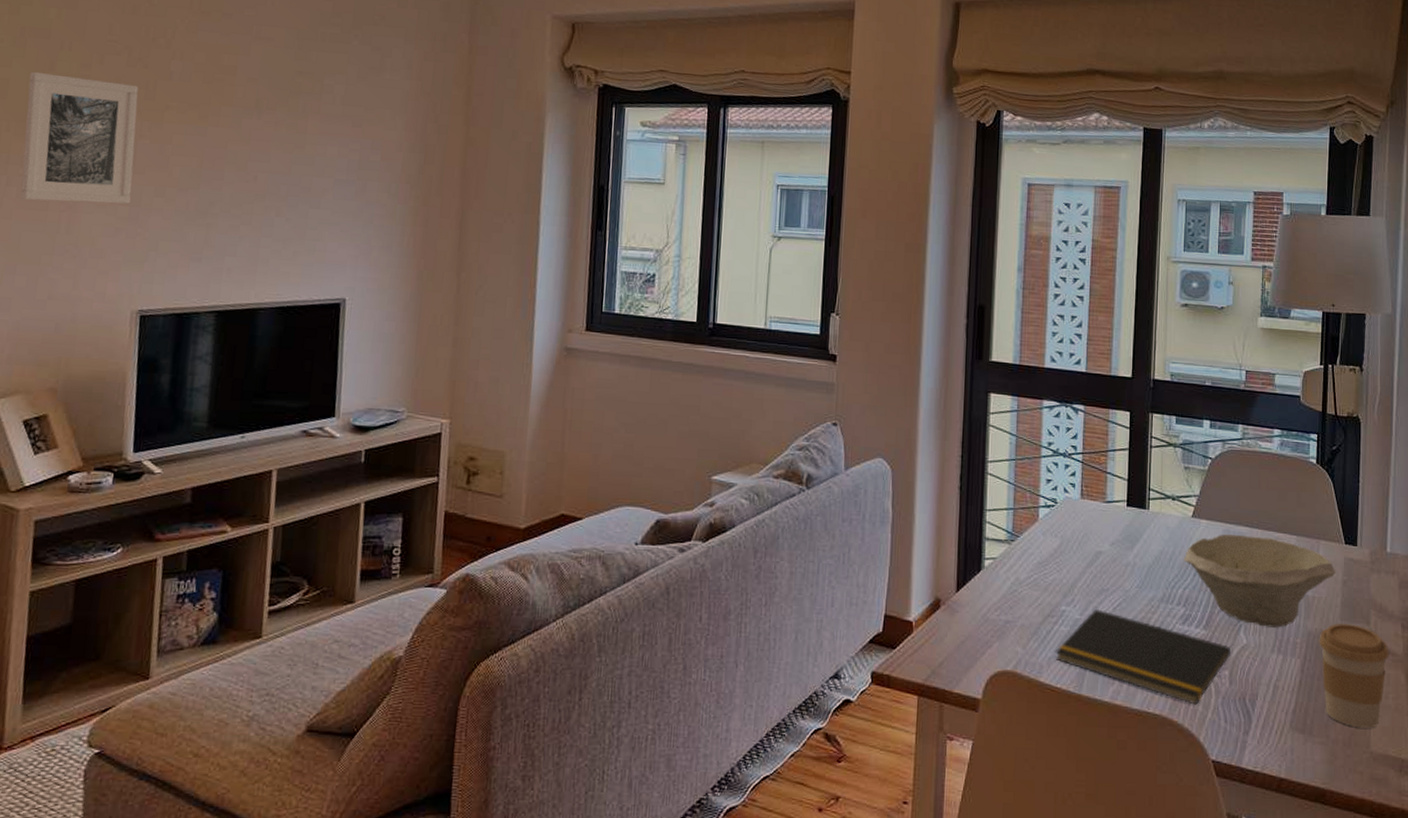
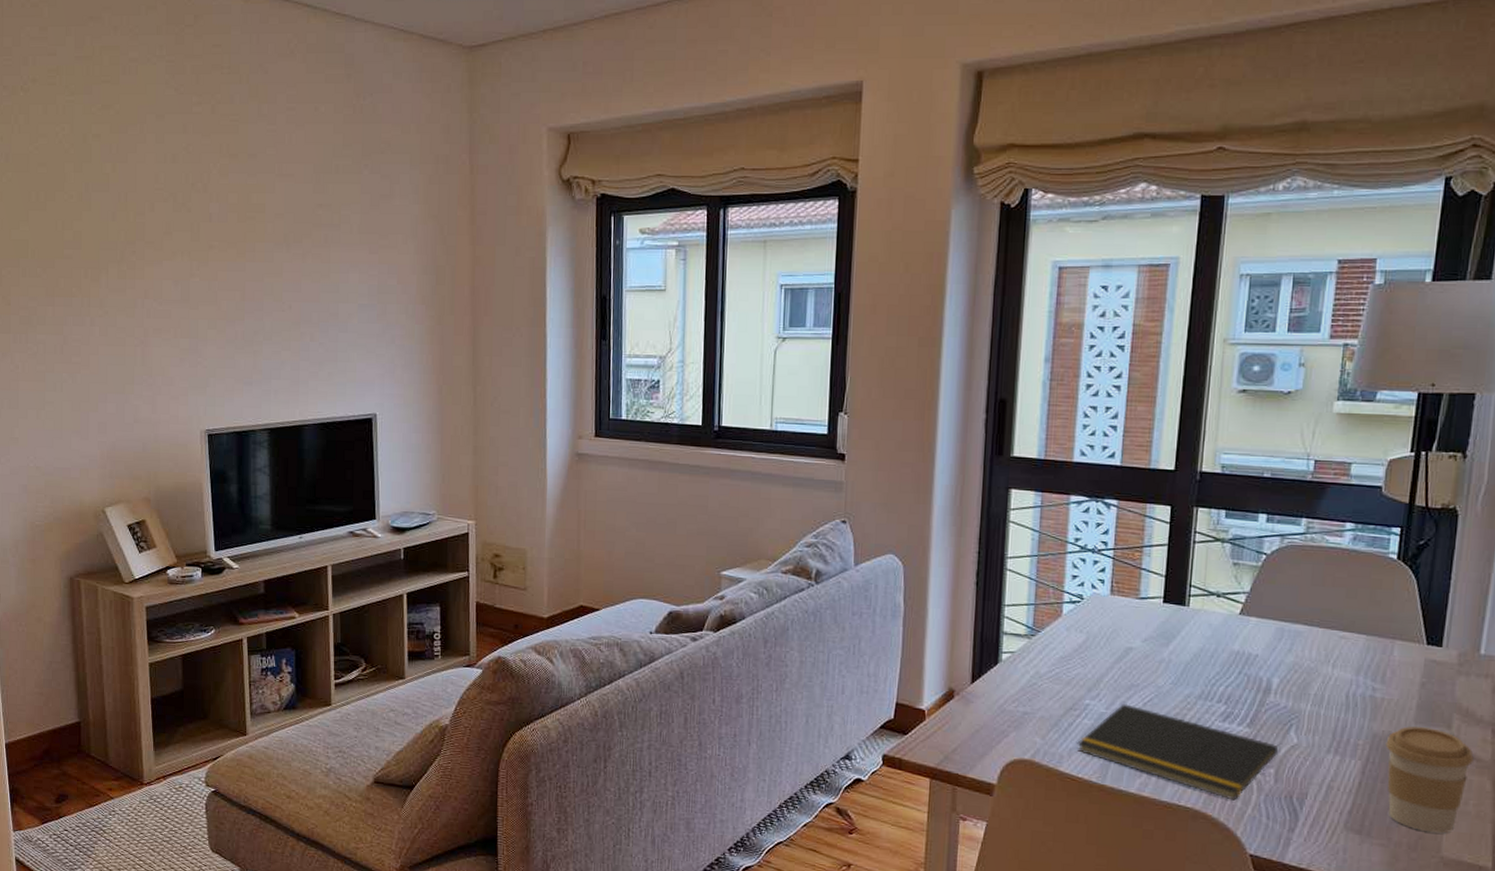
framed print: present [20,71,139,204] -> none [96,222,189,338]
bowl: present [1184,533,1337,628] -> none [1228,632,1414,729]

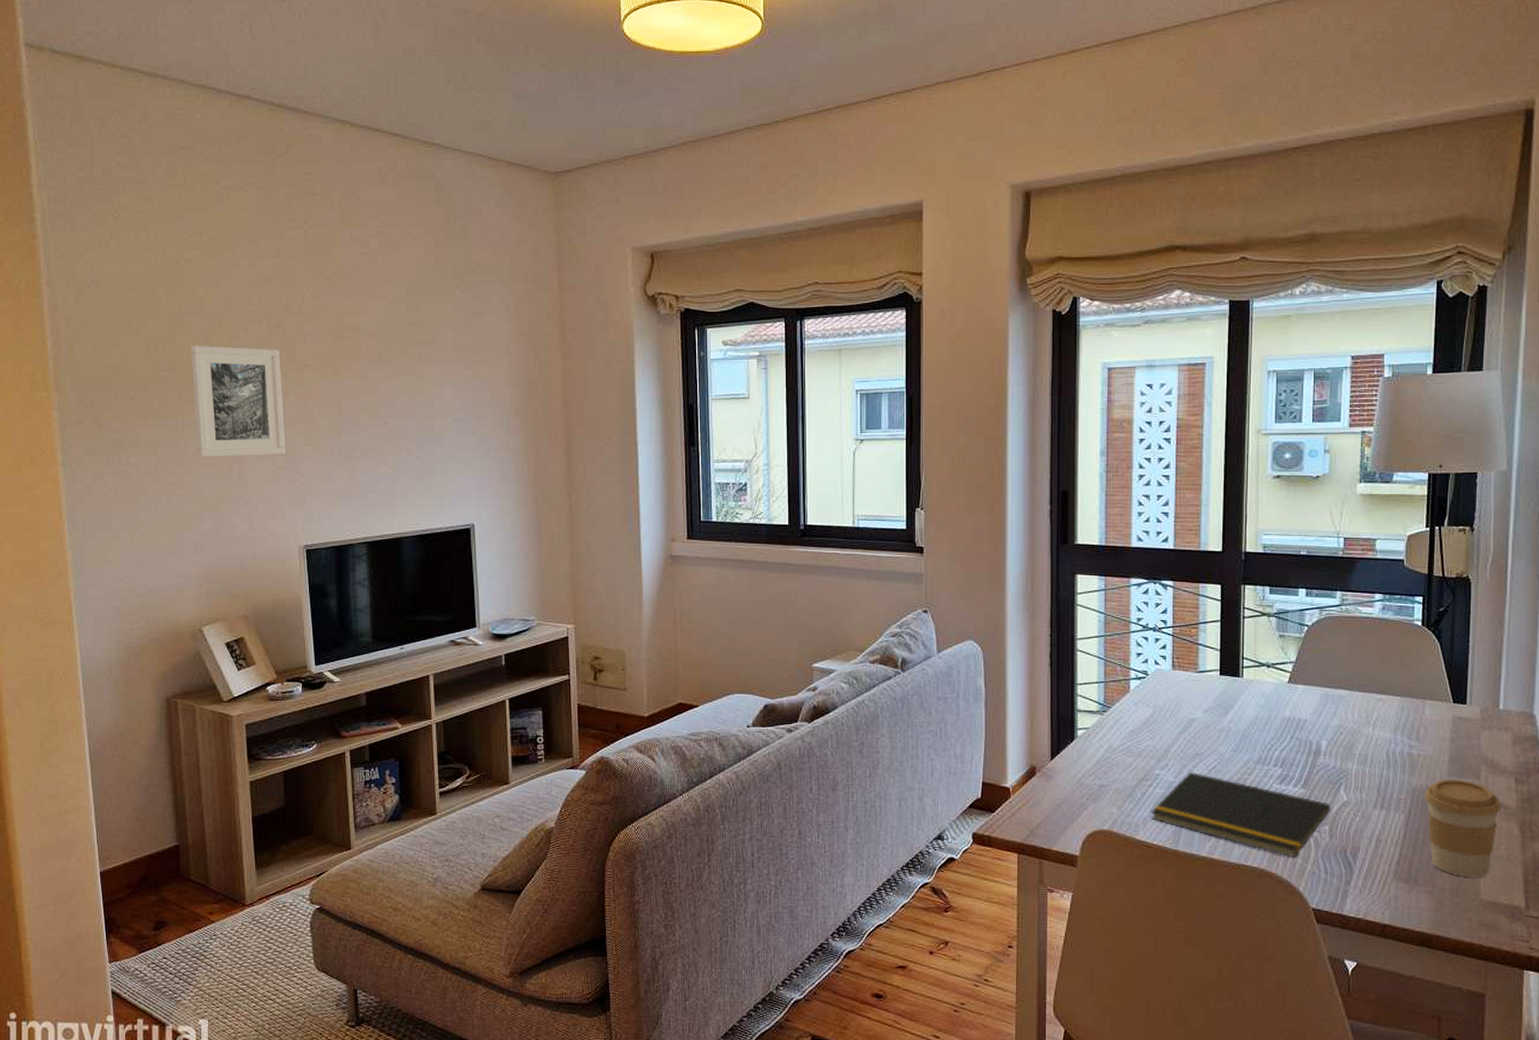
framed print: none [96,222,189,338] -> present [190,345,286,458]

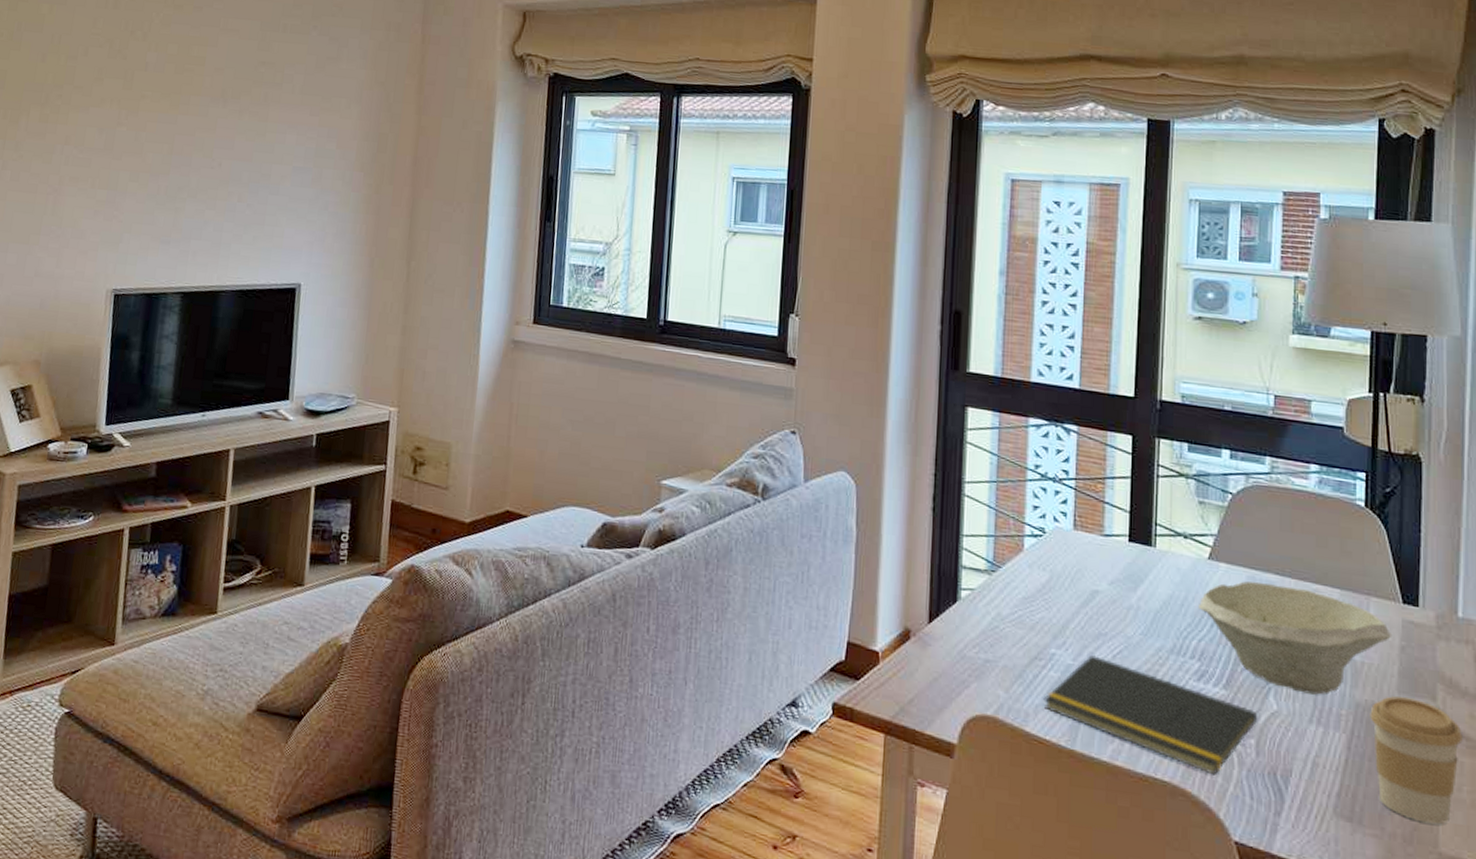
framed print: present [190,345,286,458] -> none [14,63,118,188]
bowl: none [1280,697,1444,785] -> present [1199,581,1393,695]

